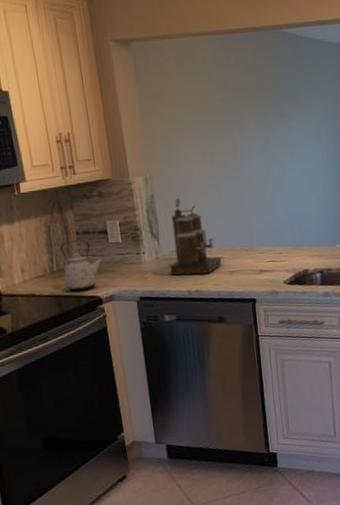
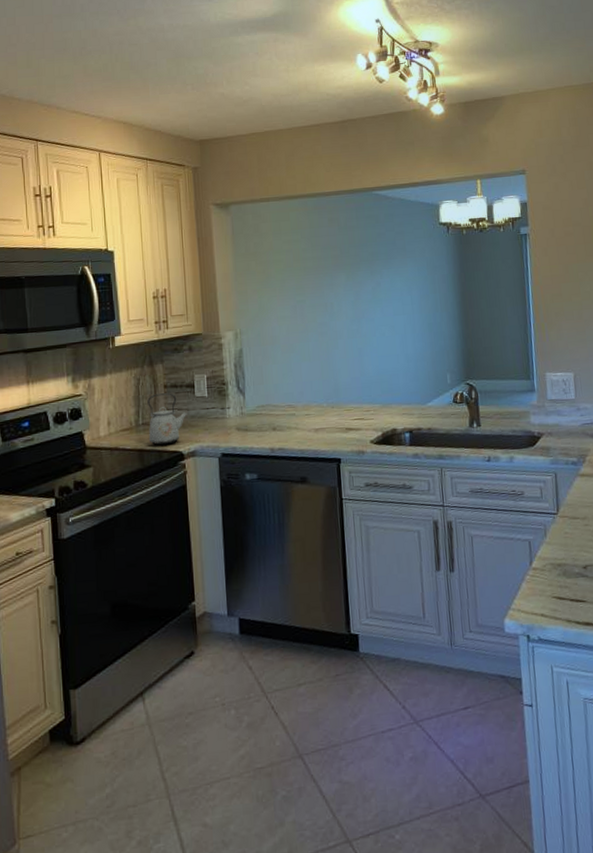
coffee maker: present [169,198,222,275] -> none [253,353,308,431]

